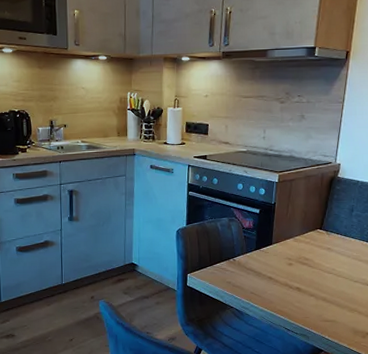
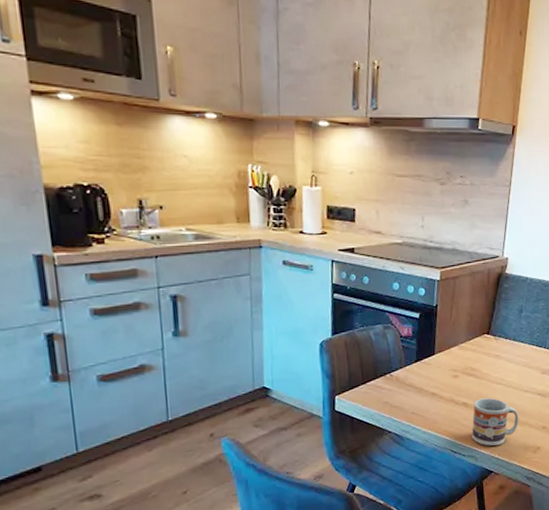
cup: none [303,285,349,328] -> present [471,398,519,446]

